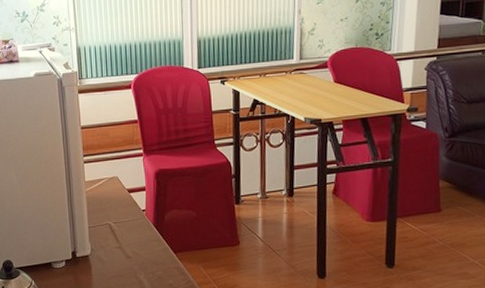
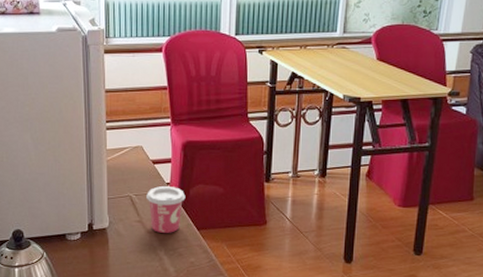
cup: none [124,213,161,257] -> present [146,186,186,233]

